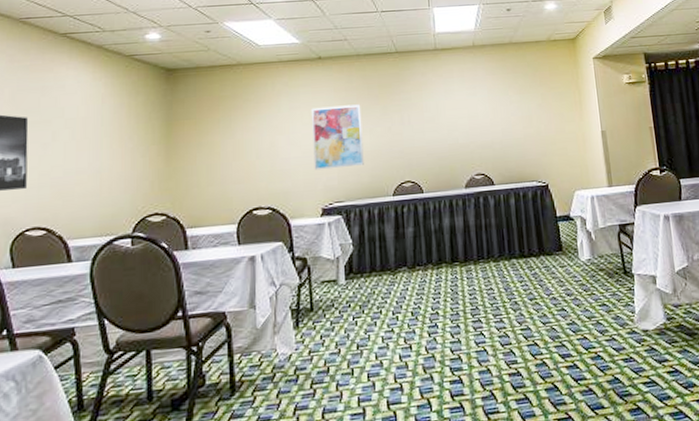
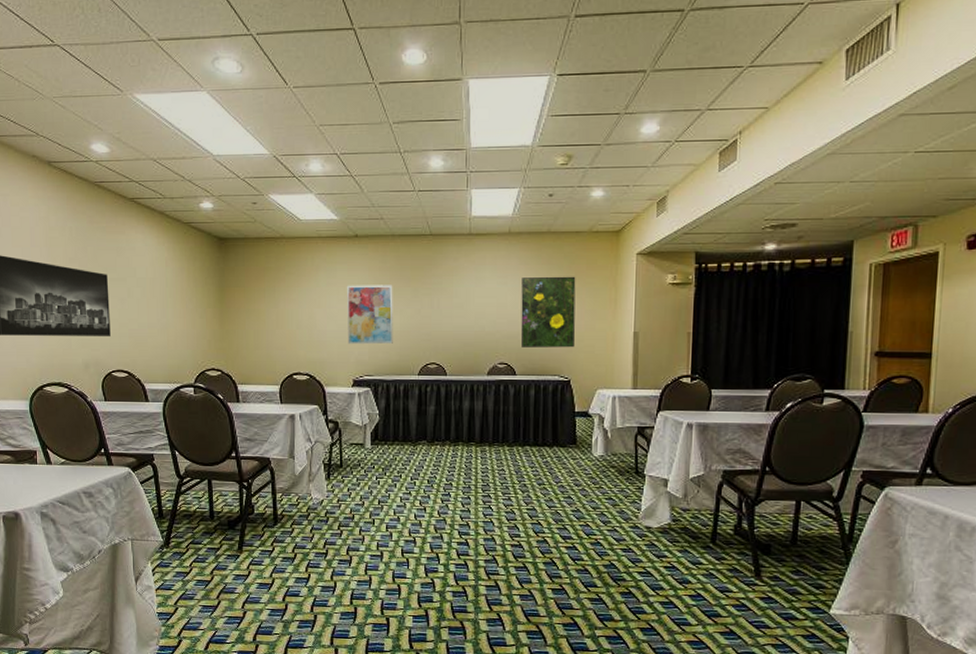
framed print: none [490,82,549,156] -> present [520,276,576,348]

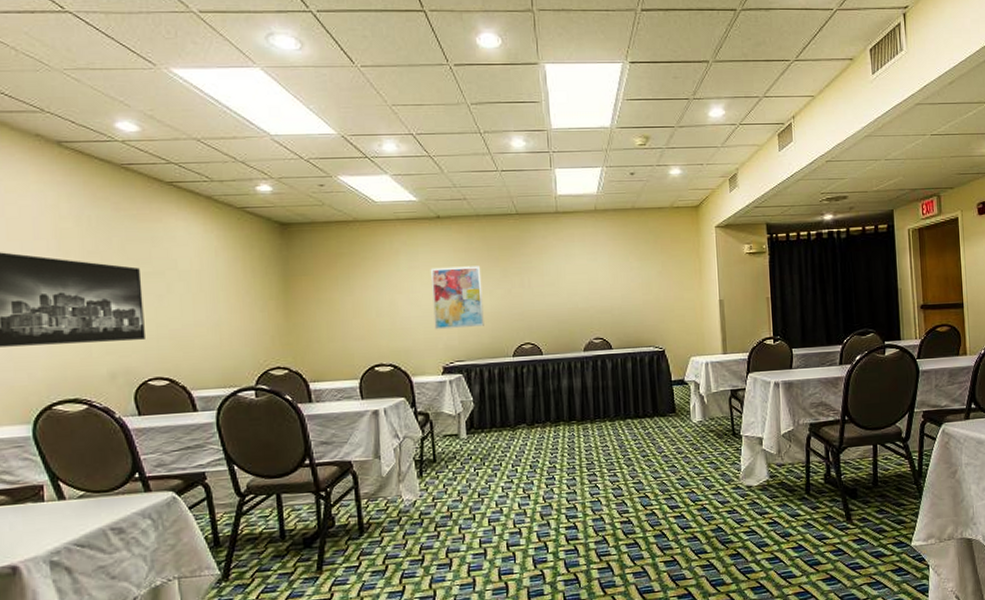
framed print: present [520,276,576,348] -> none [610,250,667,321]

